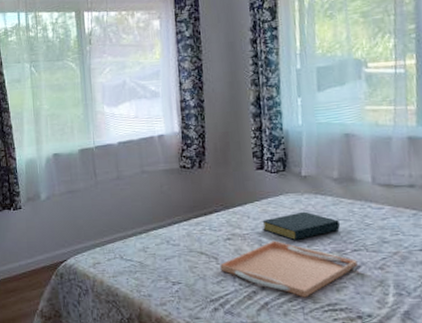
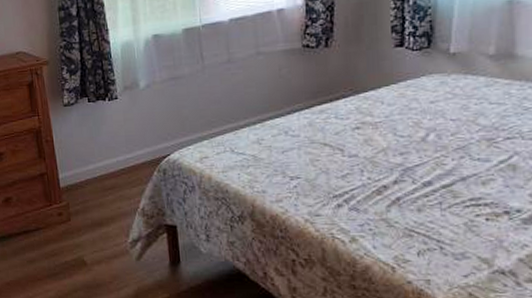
serving tray: present [220,240,358,298] -> none [346,129,510,192]
hardback book: present [262,211,340,241] -> none [397,95,492,129]

